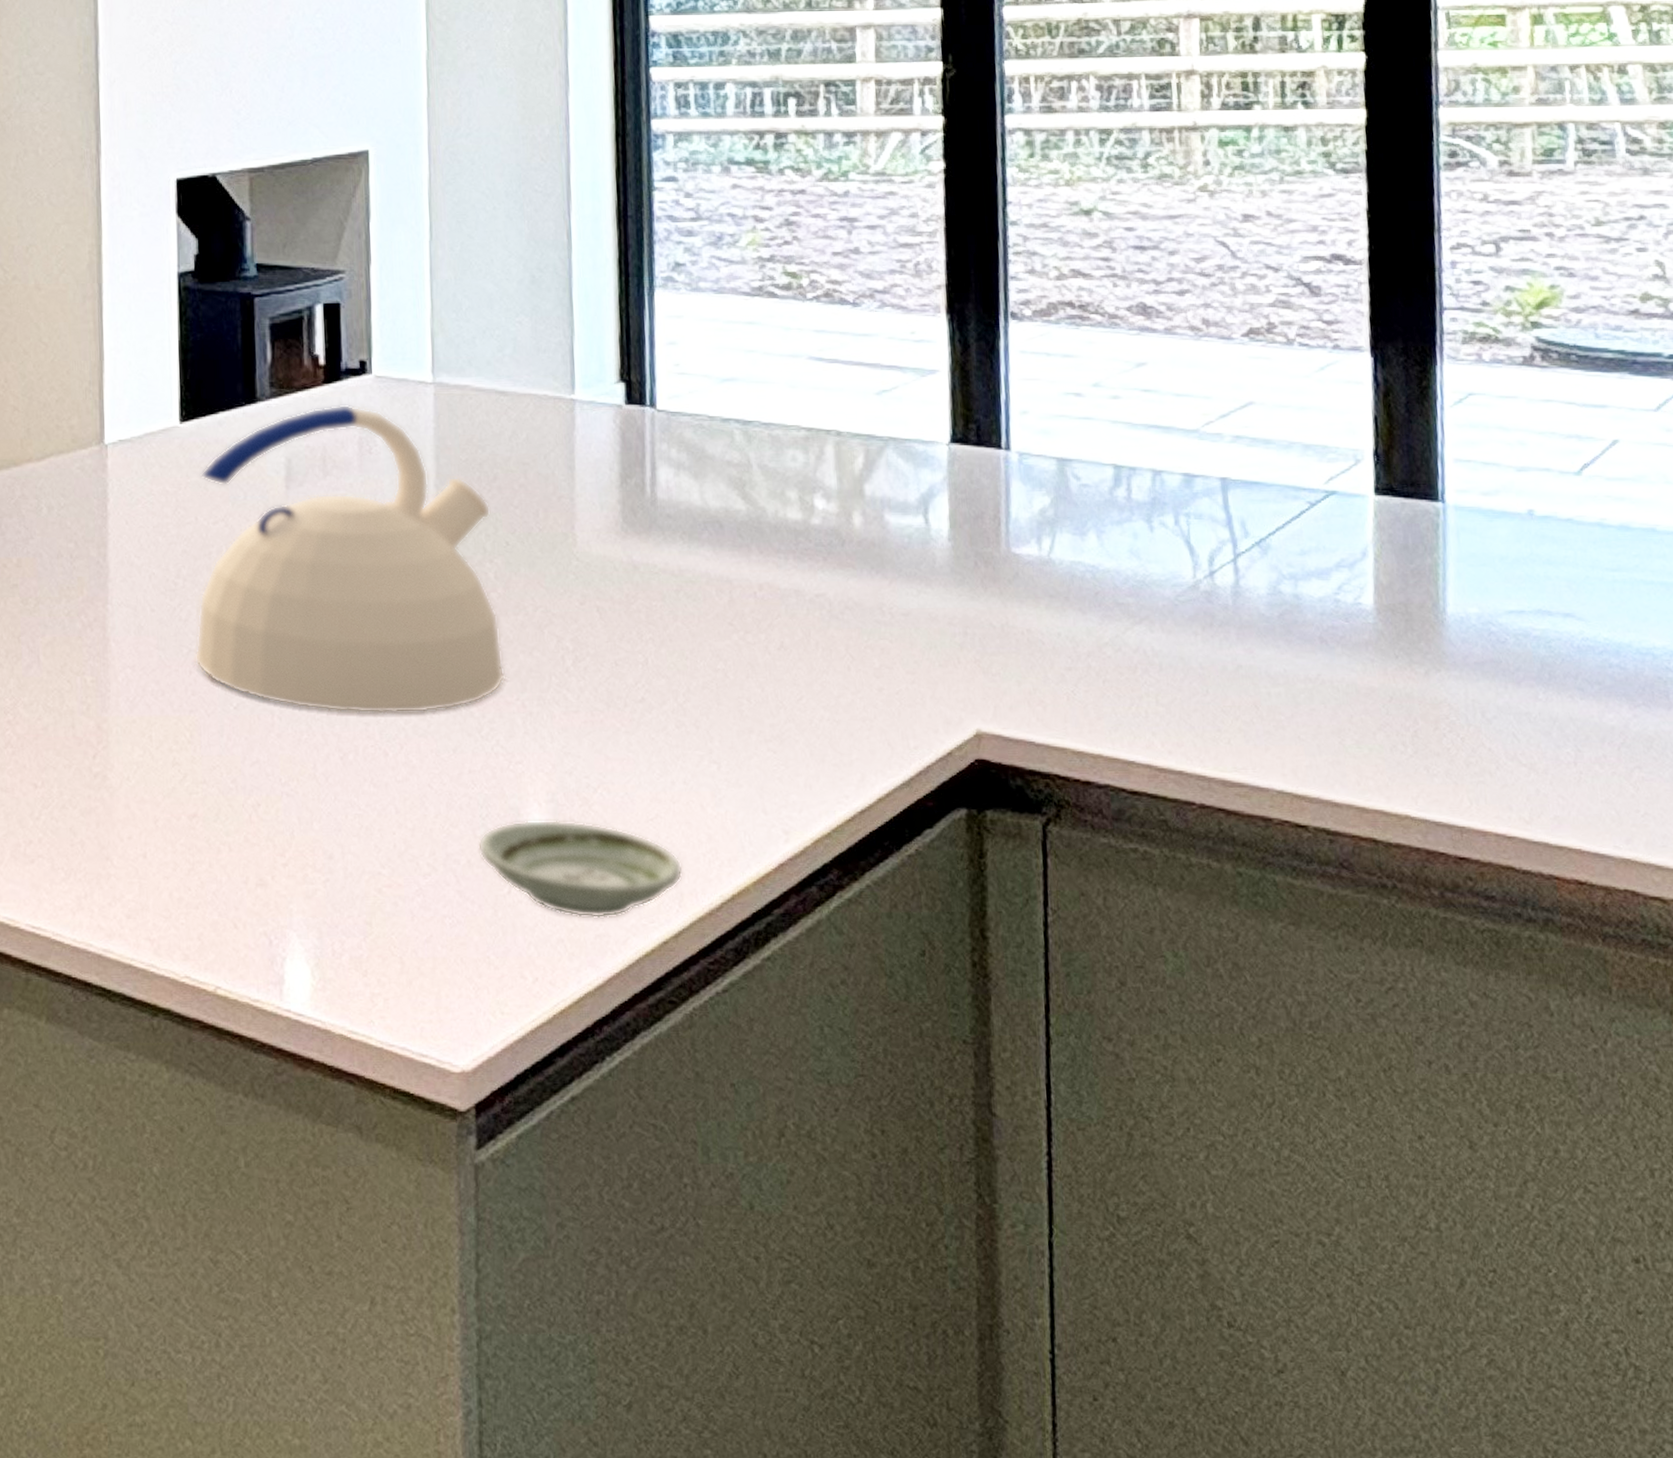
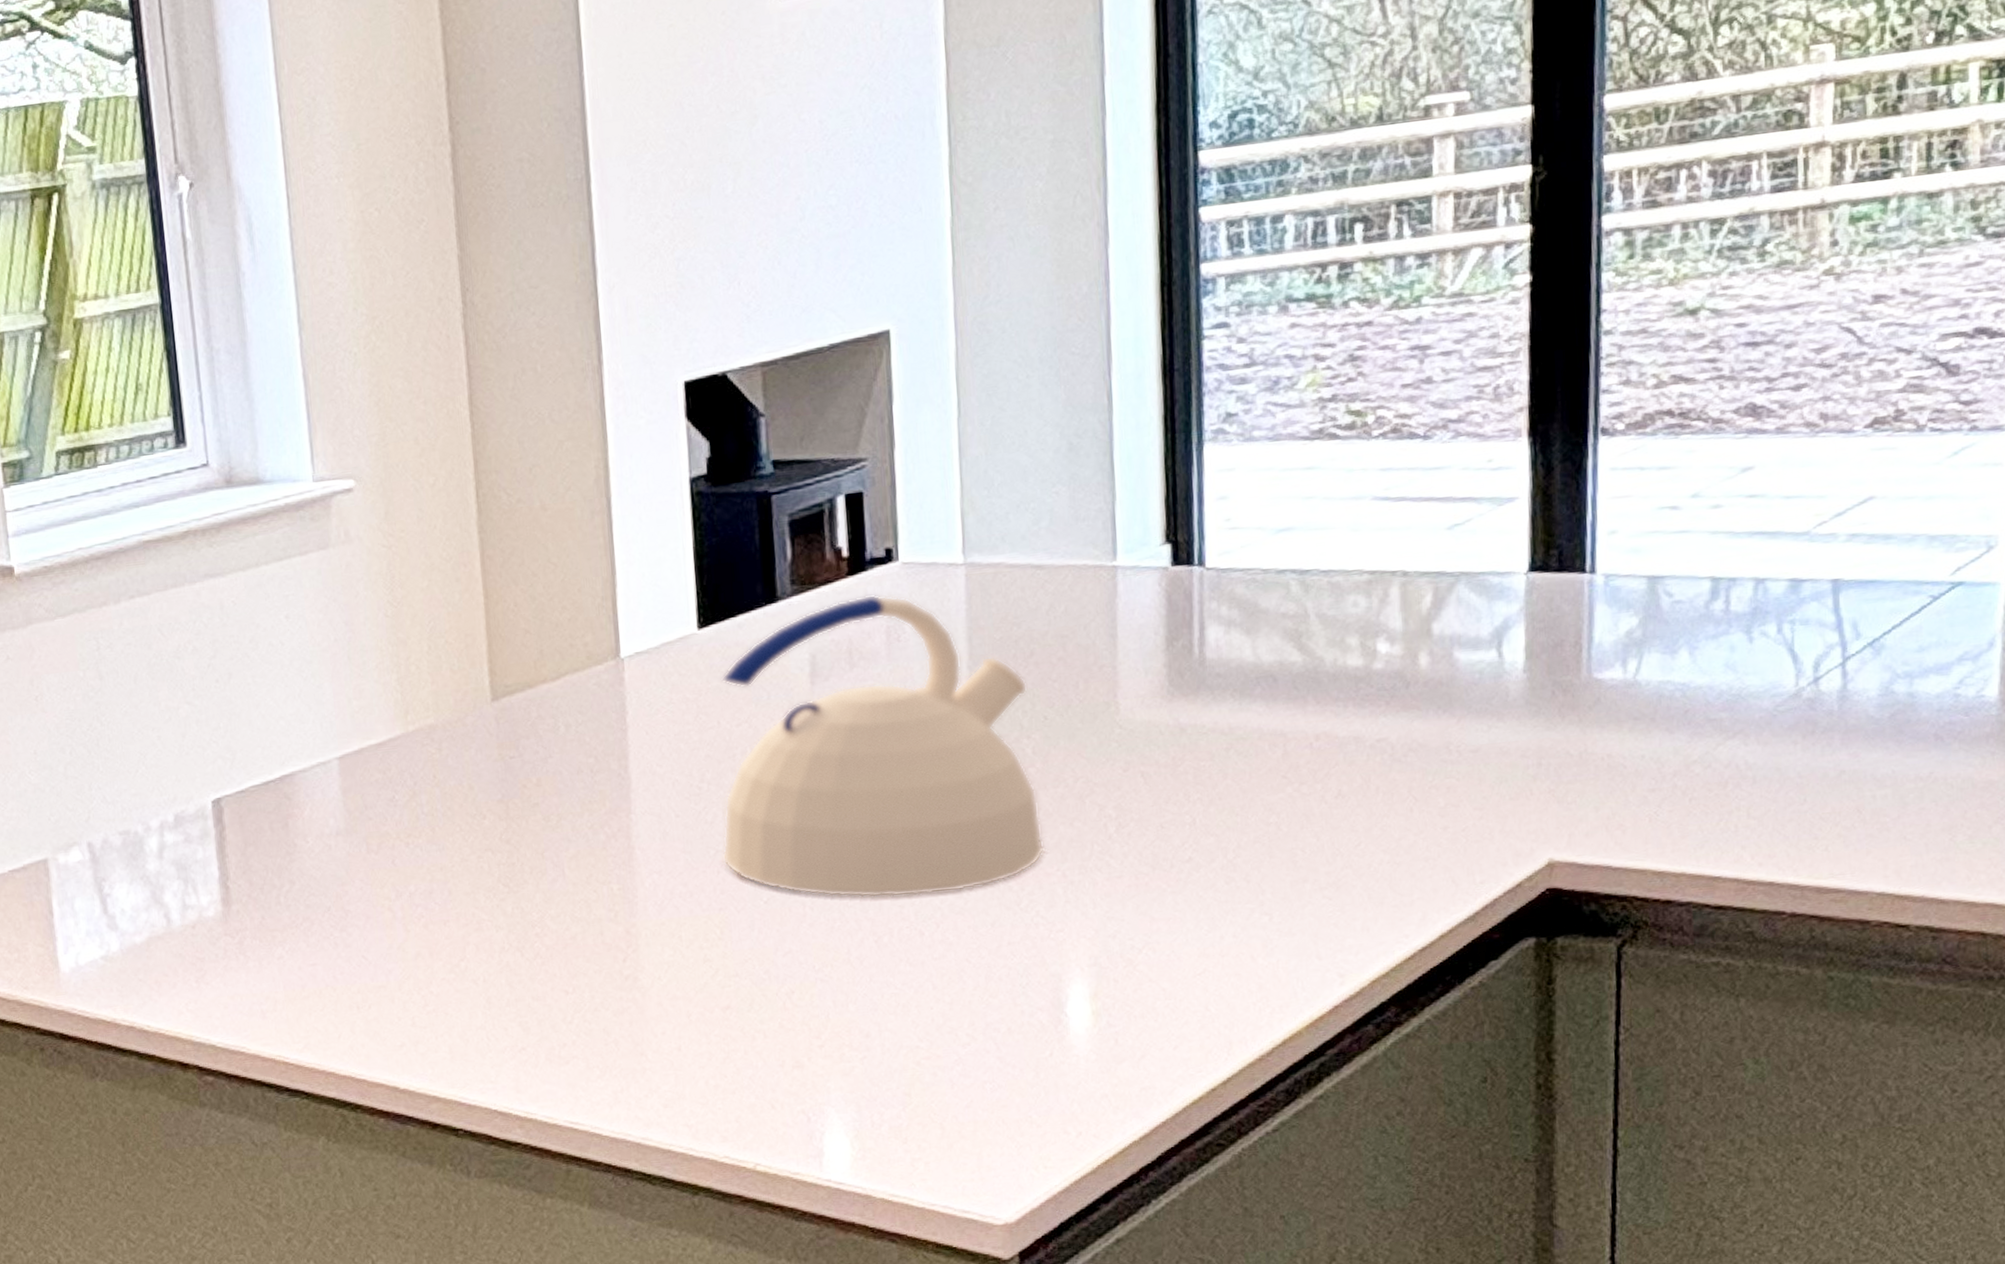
saucer: present [478,819,683,919] -> none [1019,982,1232,1073]

